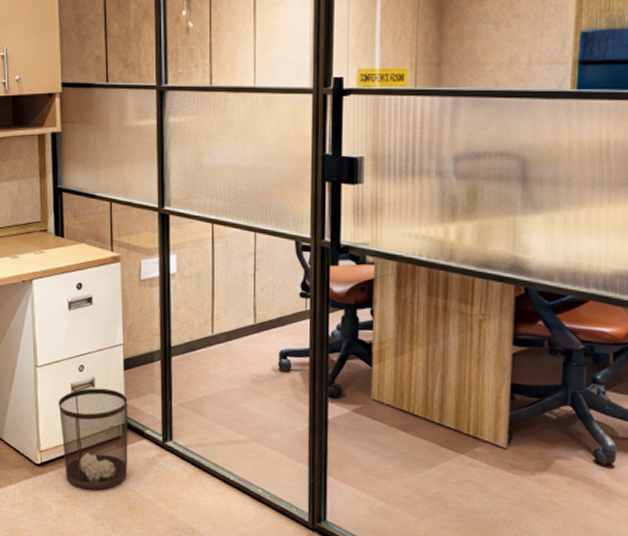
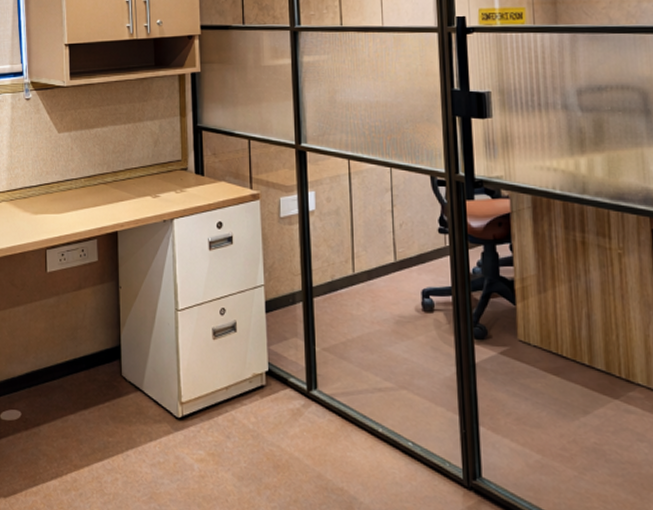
waste bin: present [58,388,128,490] -> none [199,332,272,447]

